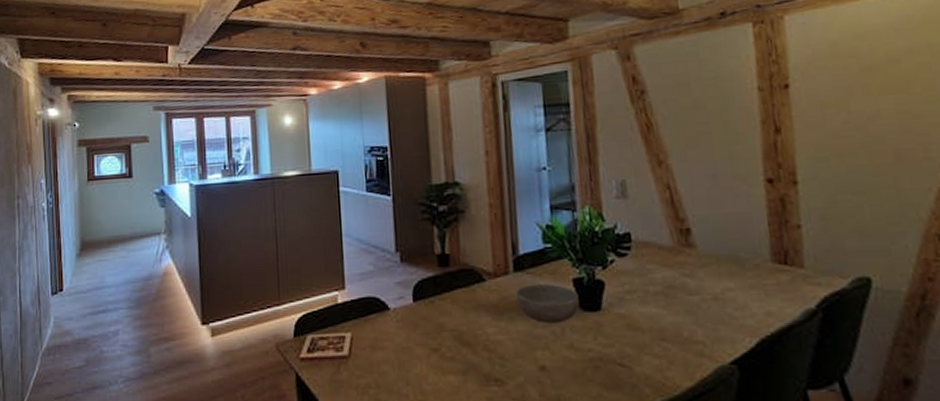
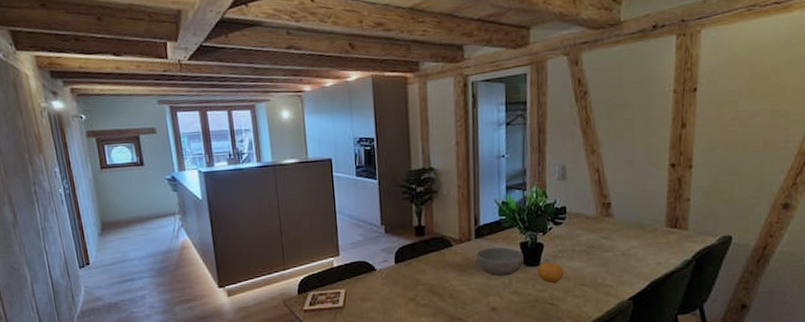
fruit: none [599,306,635,335] -> present [538,262,564,283]

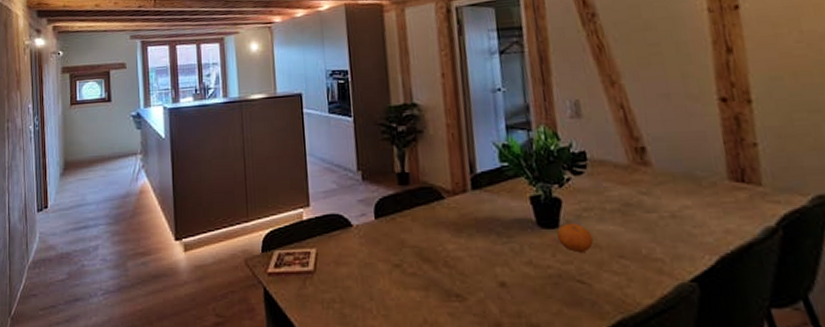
bowl: present [476,246,524,277] -> none [475,201,537,240]

